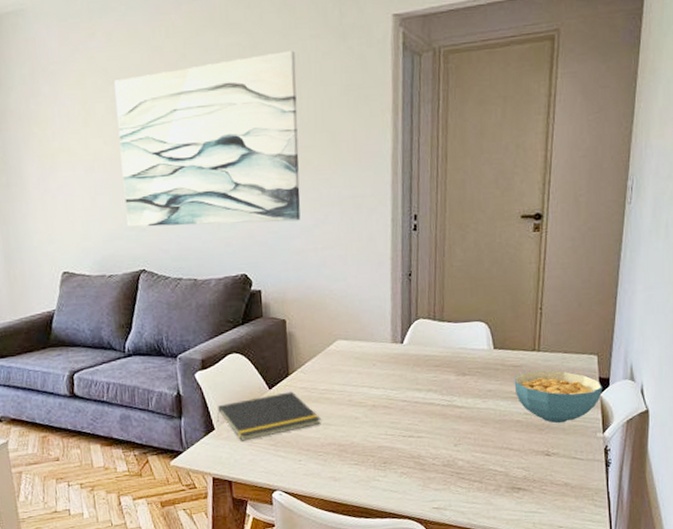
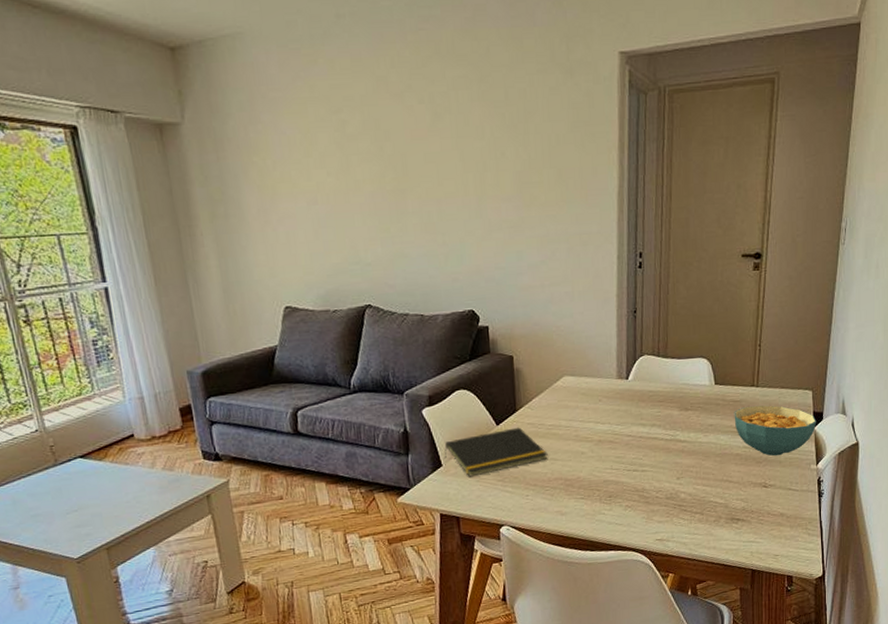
wall art: present [114,51,301,227] -> none [338,85,528,261]

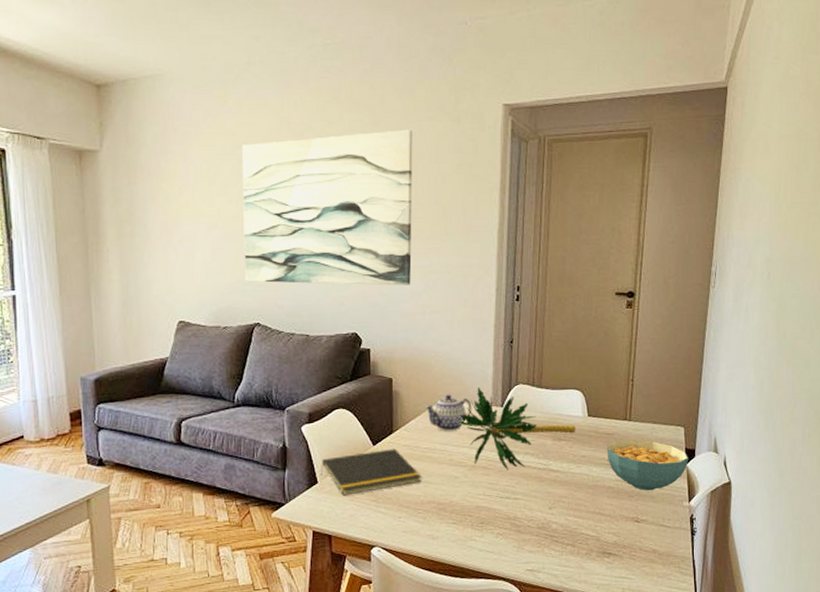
wall art: none [338,85,528,261] -> present [242,130,413,286]
teapot: none [547,369,597,407] -> present [424,394,472,431]
plant: none [576,361,703,443] -> present [452,388,576,470]

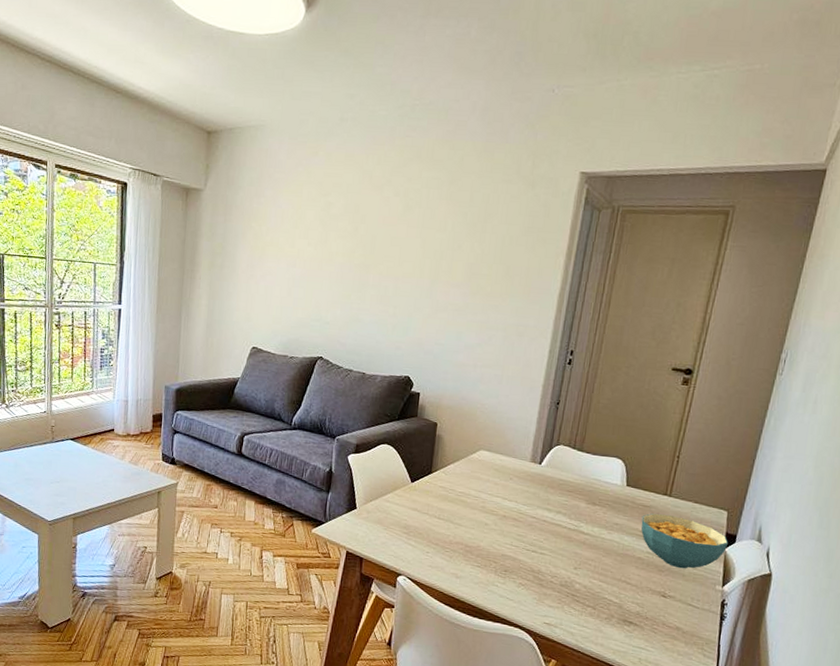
wall art: present [242,130,413,286] -> none [314,190,487,338]
notepad: present [320,448,422,496] -> none [359,487,454,524]
teapot: present [424,394,472,431] -> none [464,444,511,480]
plant: present [452,388,576,470] -> none [490,443,612,525]

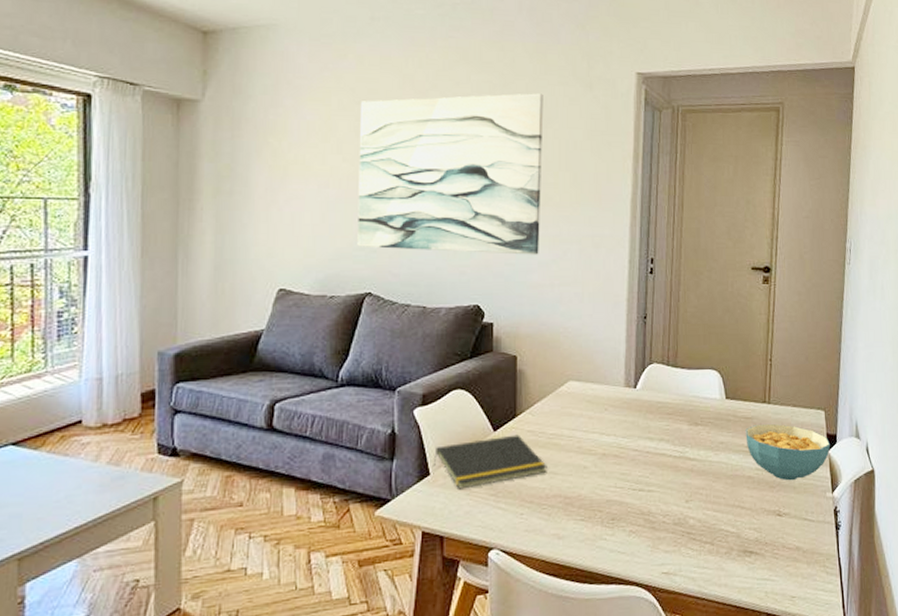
wall art: none [314,190,487,338] -> present [357,93,544,255]
notepad: none [359,487,454,524] -> present [433,434,547,489]

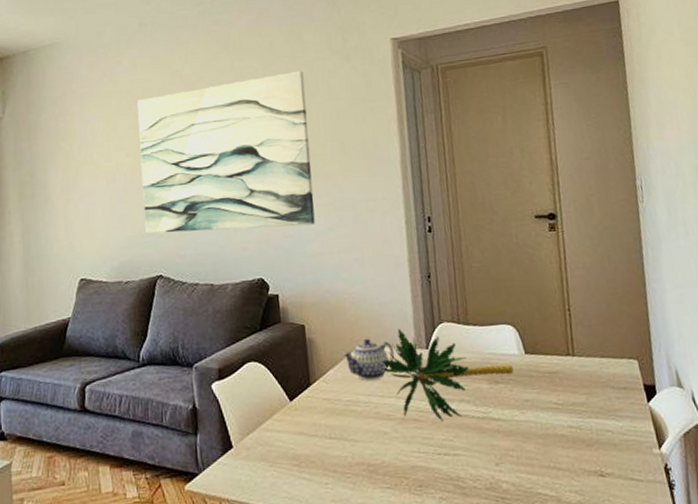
notepad: present [433,434,547,489] -> none [234,403,348,461]
teapot: none [551,373,603,415] -> present [342,338,395,380]
plant: none [581,367,713,459] -> present [374,329,514,422]
cereal bowl: present [745,423,830,481] -> none [551,376,650,438]

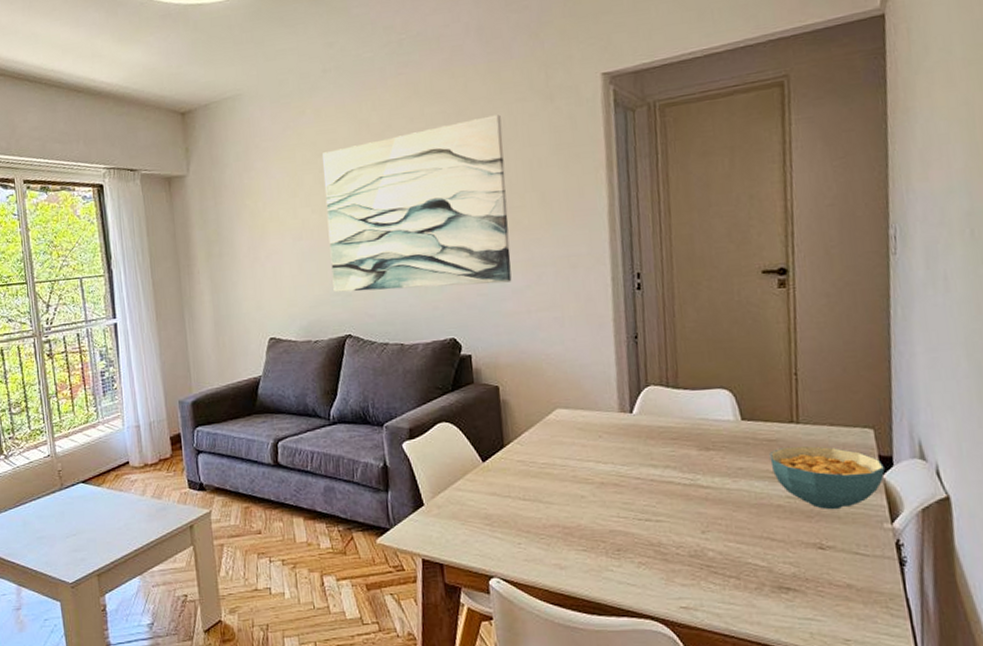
teapot: present [342,338,395,380] -> none [538,400,595,443]
plant: present [374,329,514,422] -> none [572,392,727,487]
cereal bowl: none [551,376,650,438] -> present [769,445,885,510]

